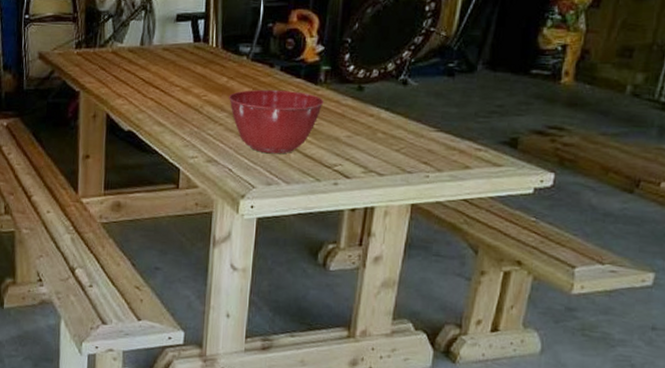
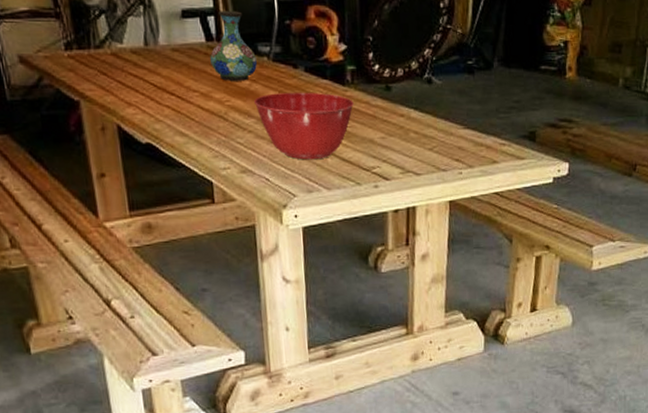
vase: none [195,15,237,78] -> present [210,11,257,81]

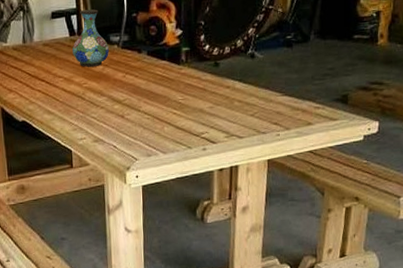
mixing bowl: present [253,92,354,160] -> none [105,72,187,129]

